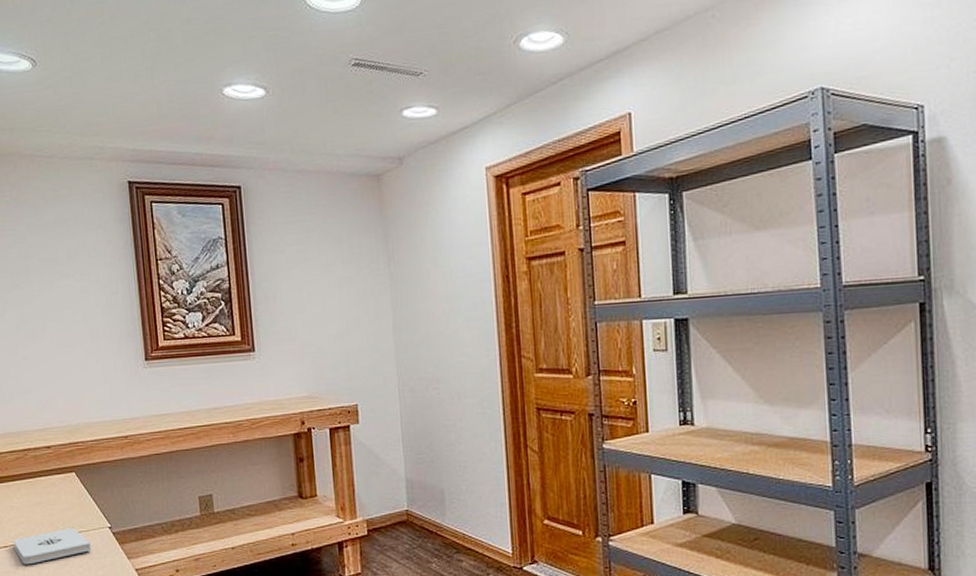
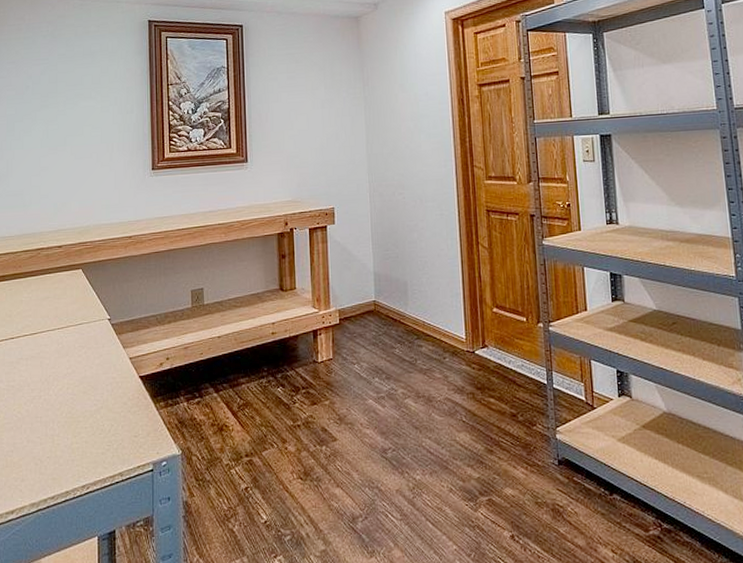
notepad: present [13,527,92,565] -> none [19,319,91,355]

